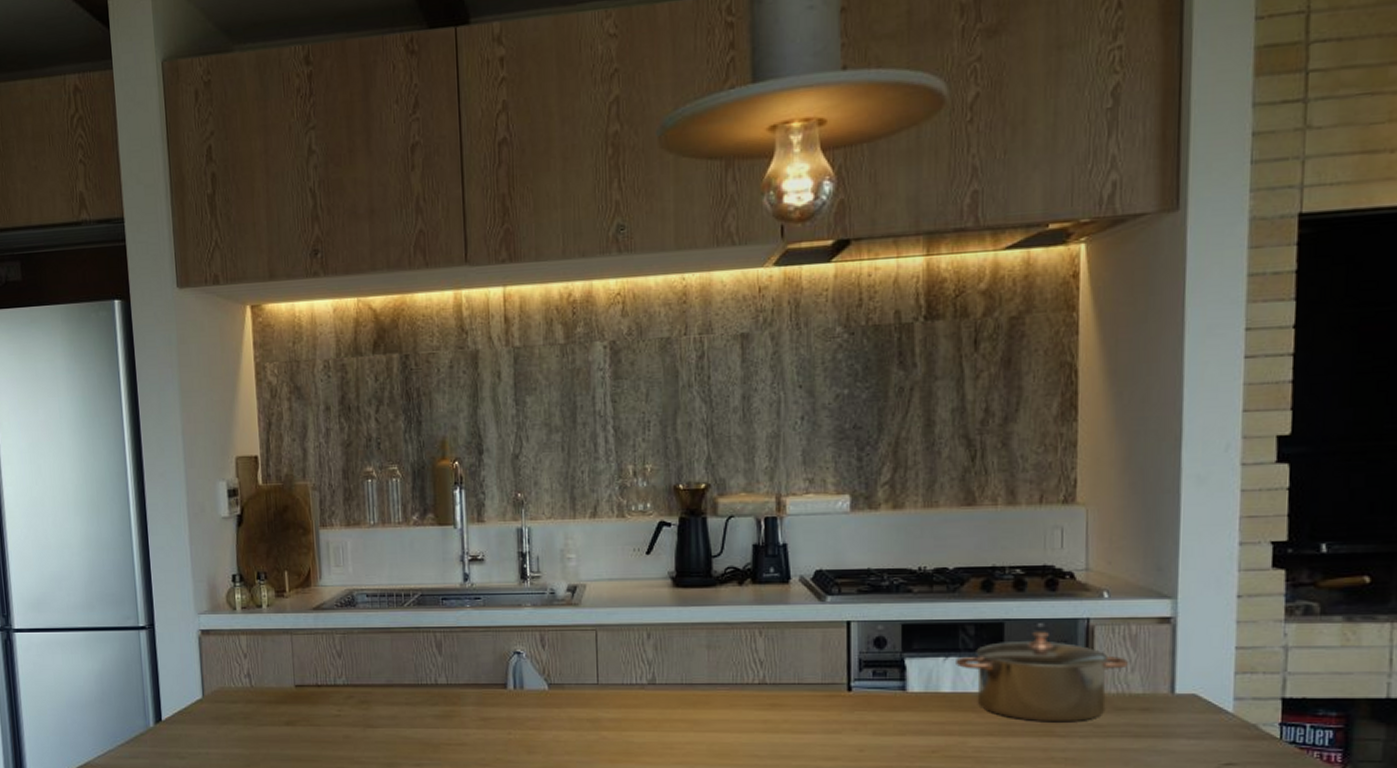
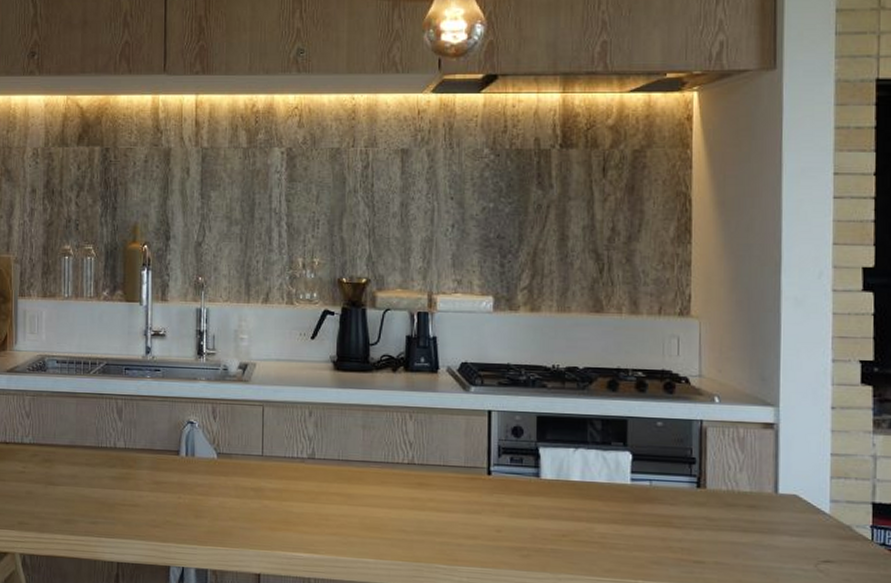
cooking pot: present [956,631,1130,723] -> none [584,429,738,515]

